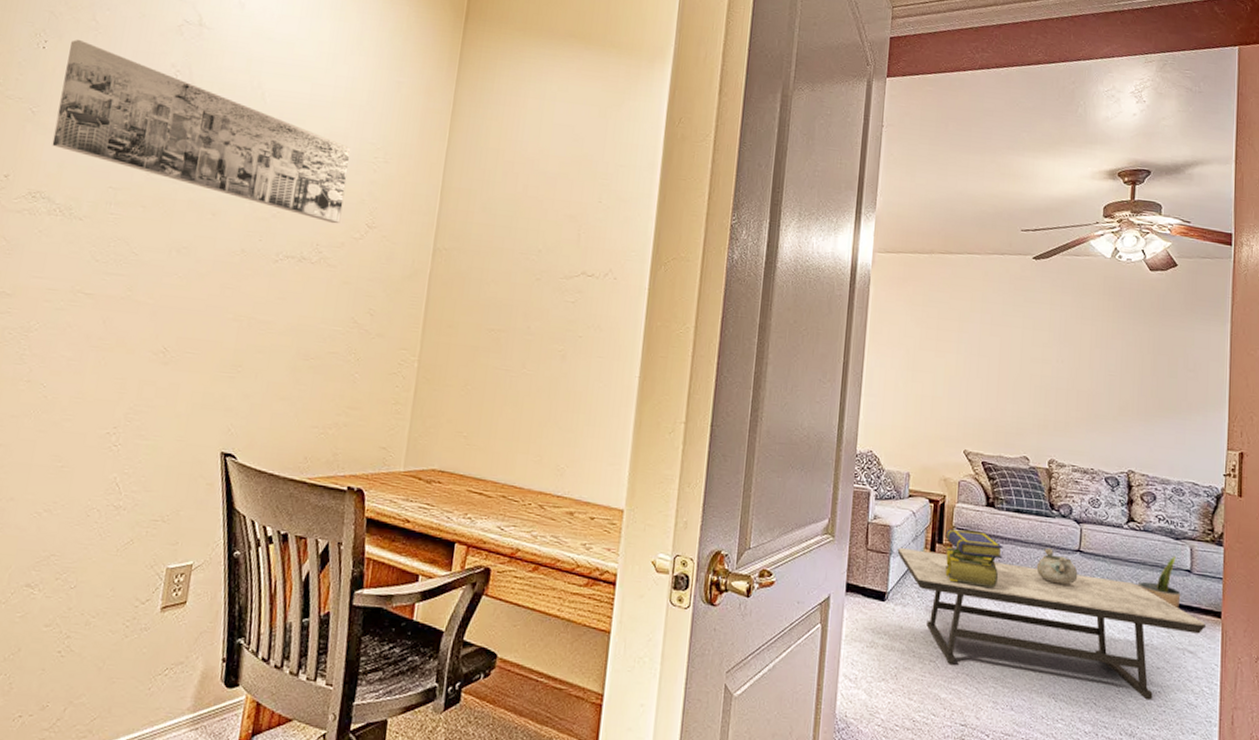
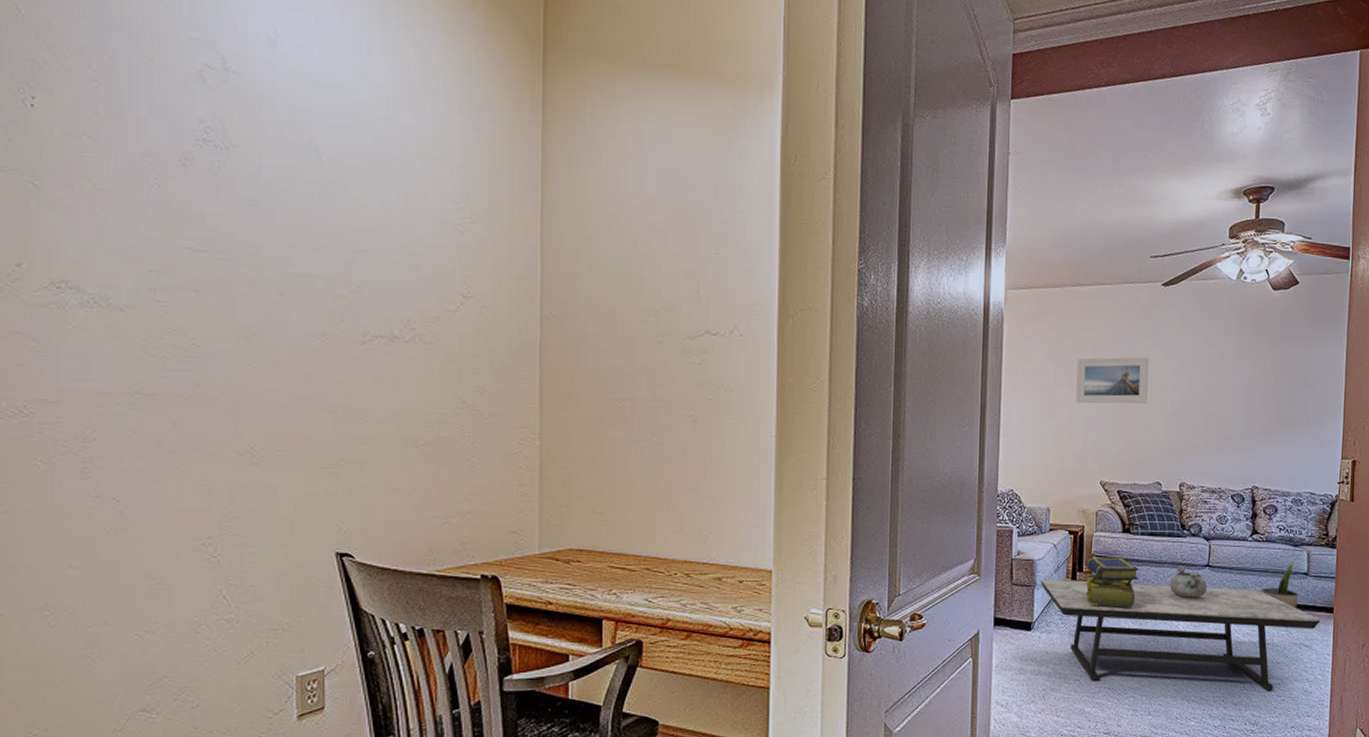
wall art: present [52,40,351,224] -> none [66,94,431,296]
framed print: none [941,324,1018,375] -> present [1076,357,1149,404]

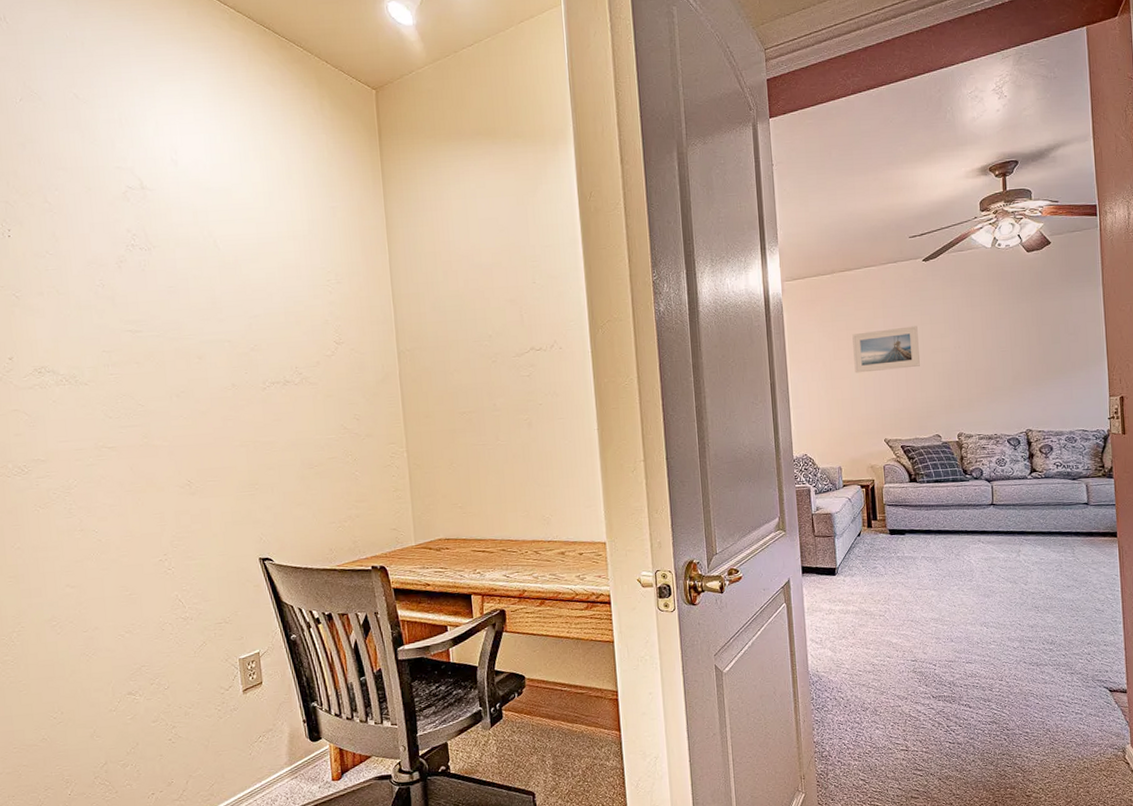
coffee table: present [1041,580,1321,692] -> none [840,522,1106,615]
stack of books: present [1085,557,1139,608] -> none [878,504,929,550]
decorative bowl: present [1169,565,1207,598] -> none [958,506,994,535]
potted plant: present [1260,561,1299,609] -> none [1044,493,1082,536]

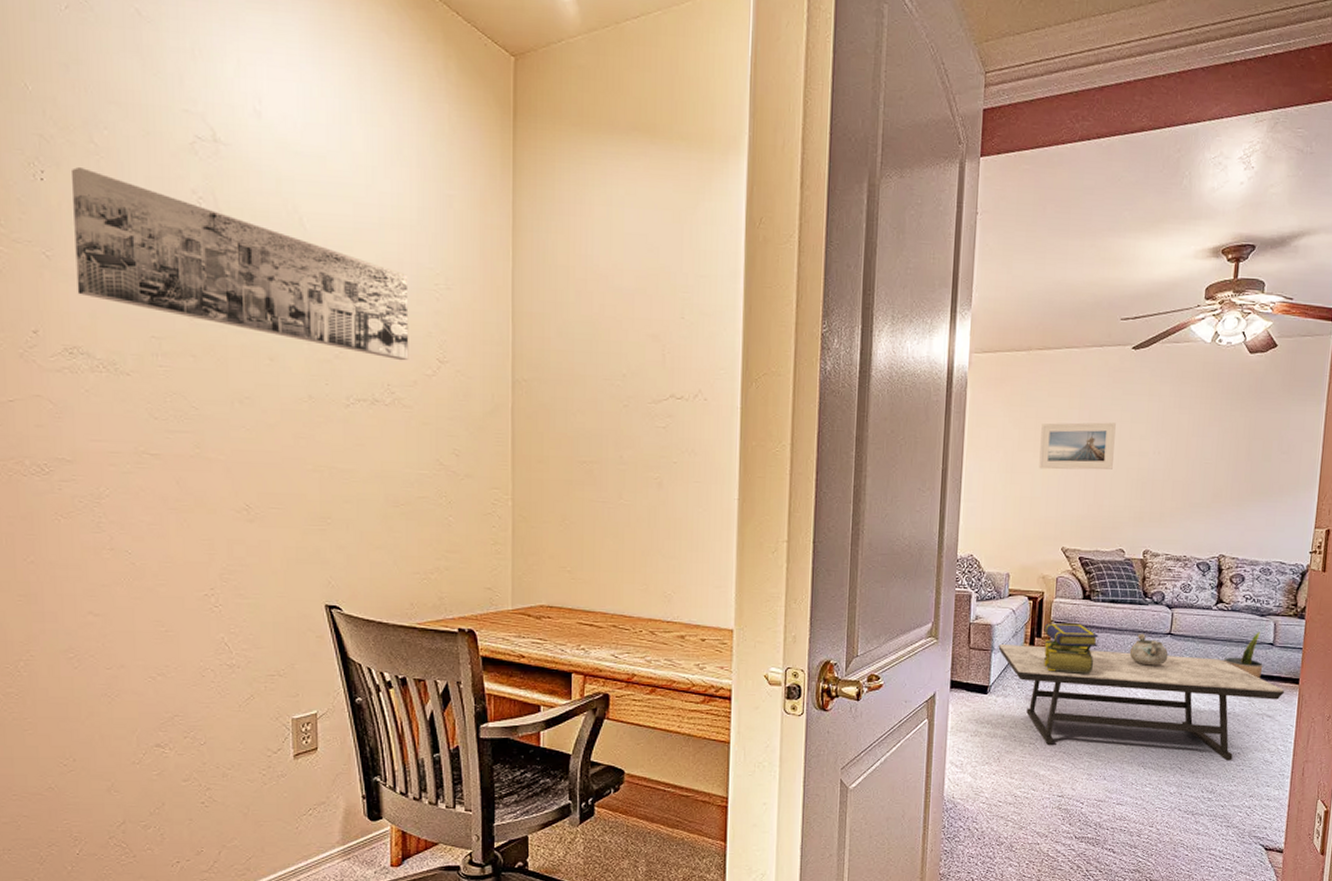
wall art: none [32,223,311,347] -> present [72,167,409,361]
coffee table: none [840,522,1106,615] -> present [998,644,1285,761]
stack of books: none [878,504,929,550] -> present [1043,623,1099,674]
decorative bowl: none [958,506,994,535] -> present [1129,633,1169,666]
potted plant: none [1044,493,1082,536] -> present [1223,631,1263,679]

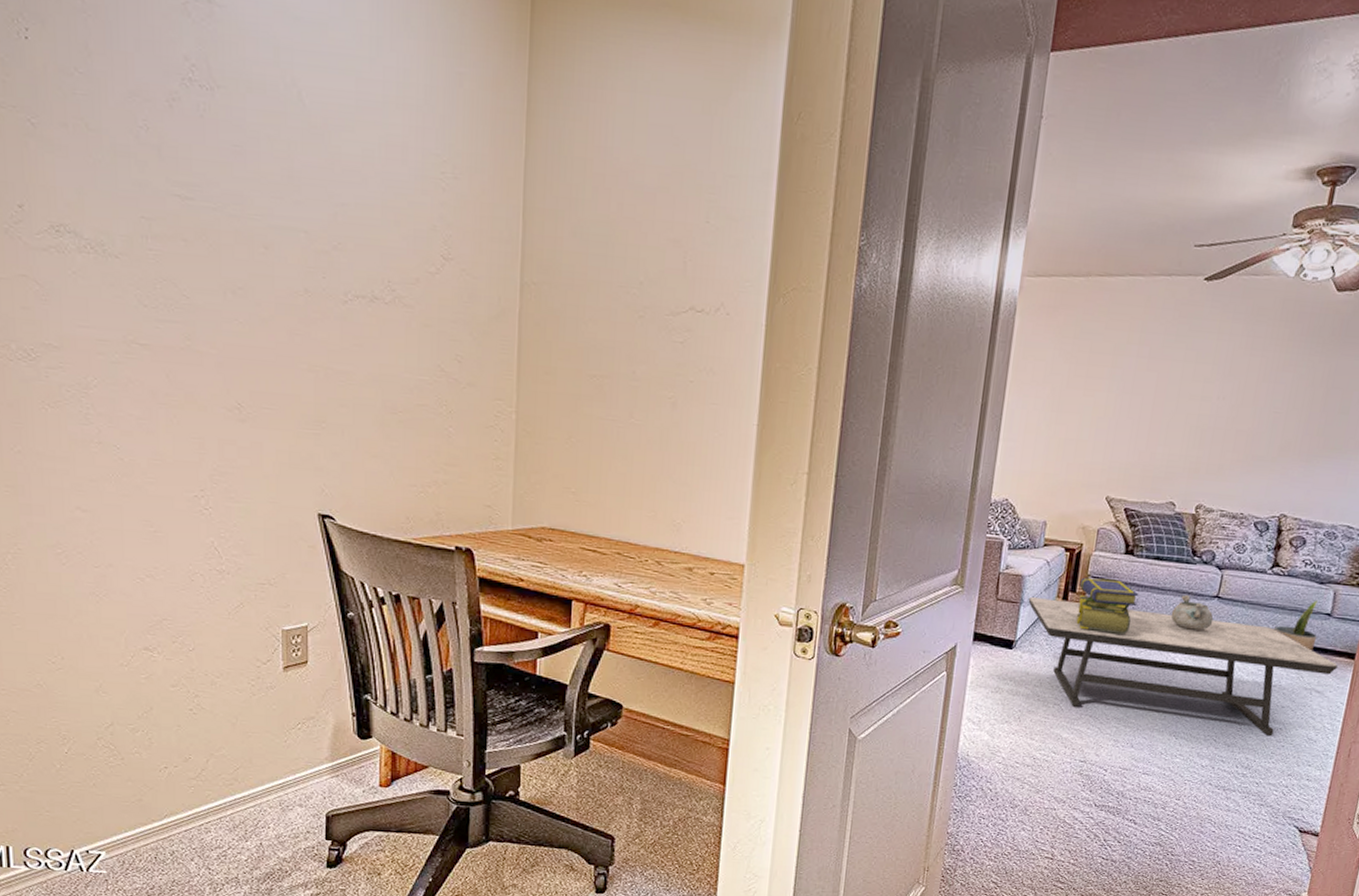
wall art: present [72,167,409,361] -> none [58,26,413,256]
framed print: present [1039,422,1116,470] -> none [1088,359,1179,414]

